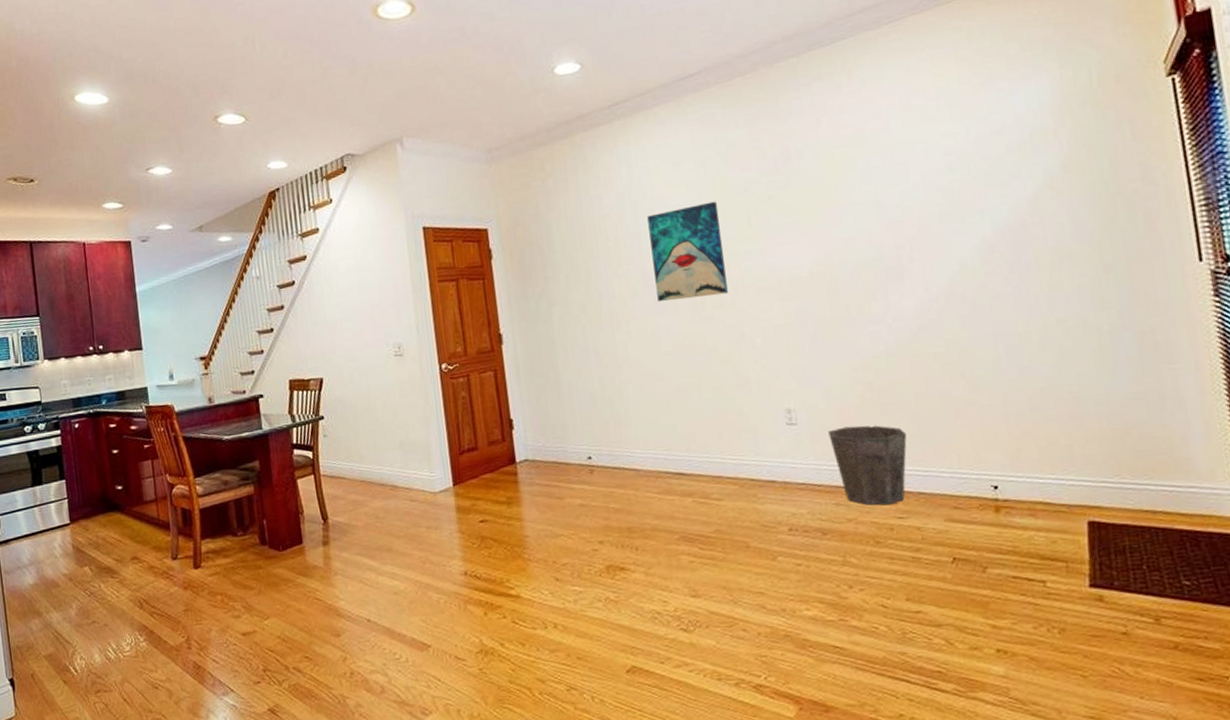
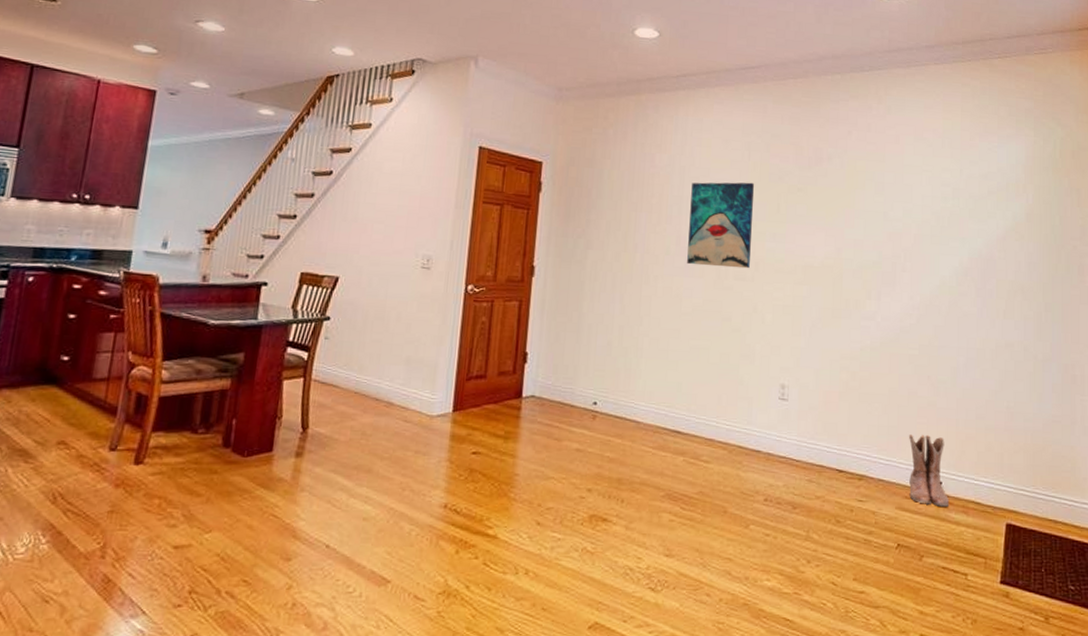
waste bin: present [828,425,907,506] -> none [813,409,876,488]
boots: none [947,436,1011,513] -> present [908,434,950,507]

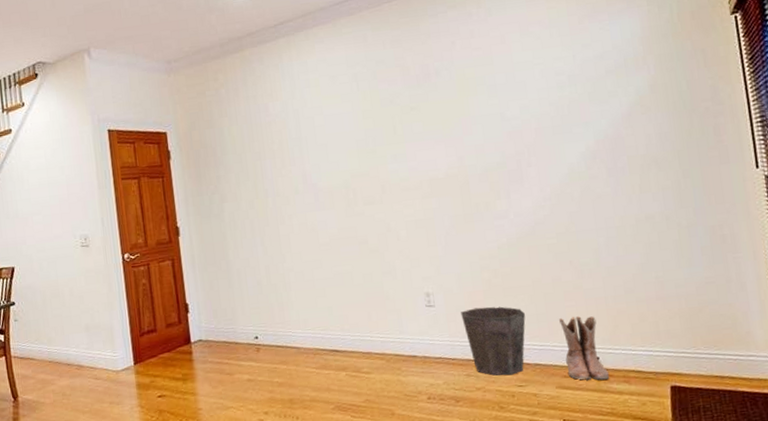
wall art: present [687,182,755,269] -> none [307,111,377,199]
waste bin: none [813,409,876,488] -> present [461,306,526,376]

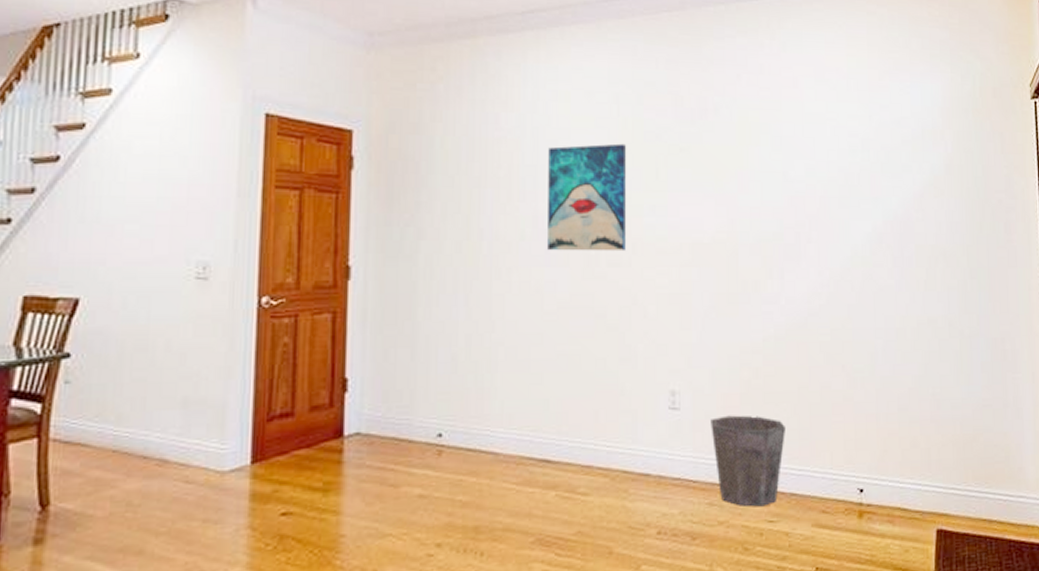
wall art: none [307,111,377,199] -> present [548,143,627,252]
boots: present [558,315,610,380] -> none [822,434,873,518]

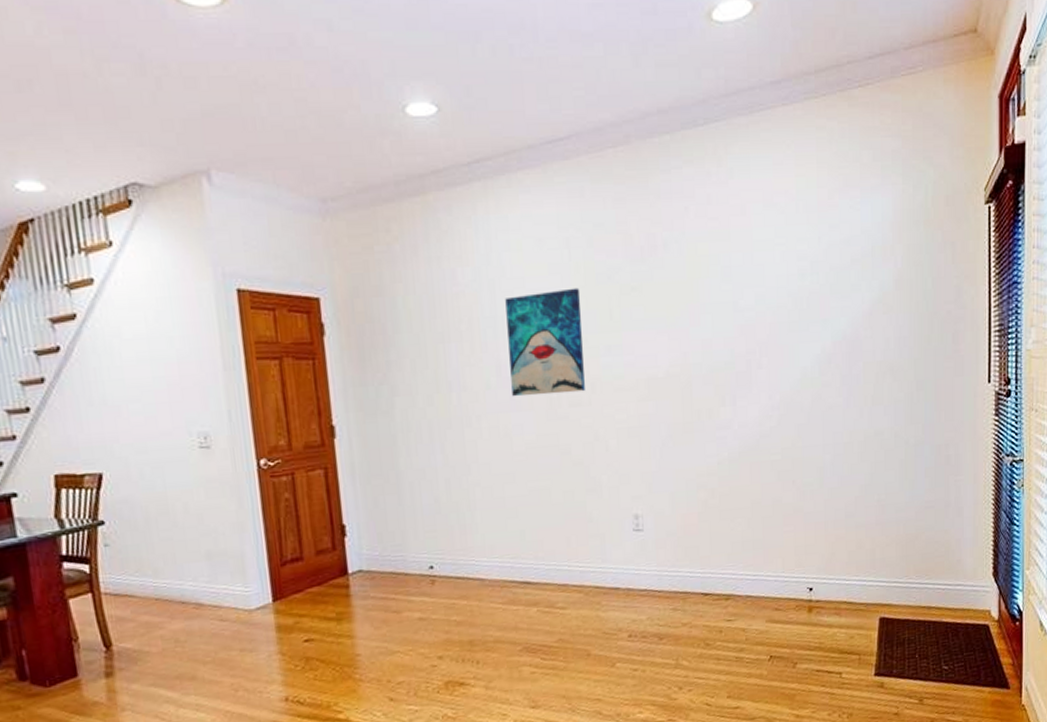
waste bin: present [711,415,785,507] -> none [672,531,741,610]

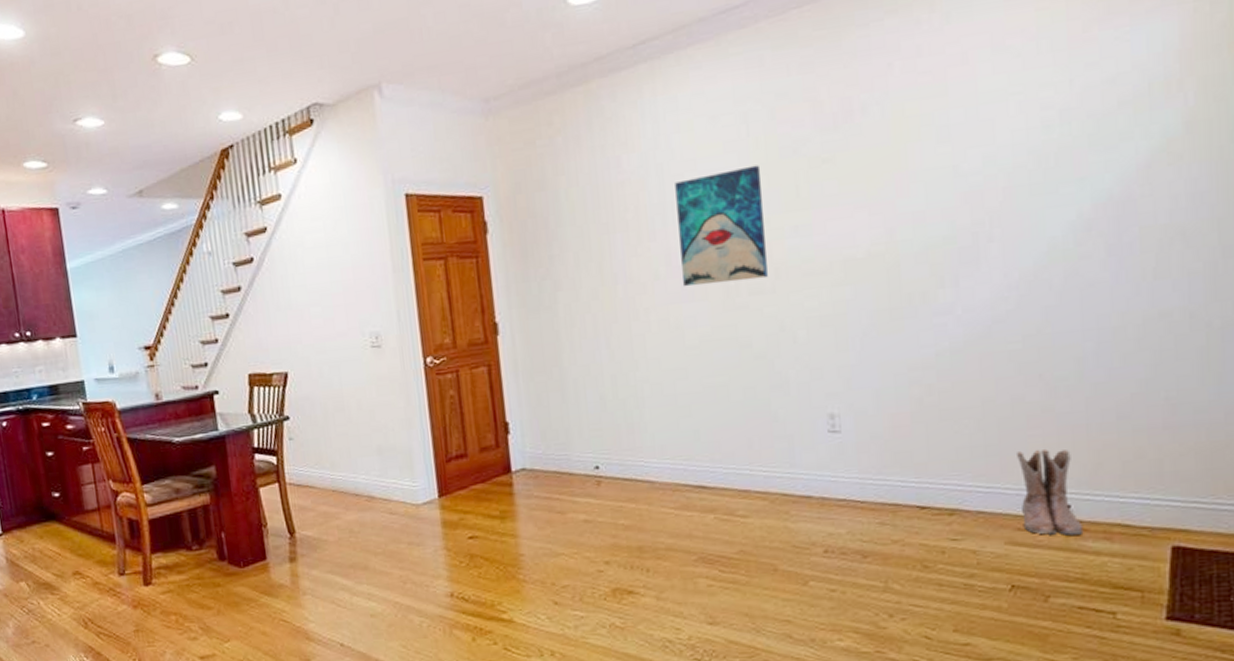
boots: none [775,542,821,613] -> present [1015,448,1084,535]

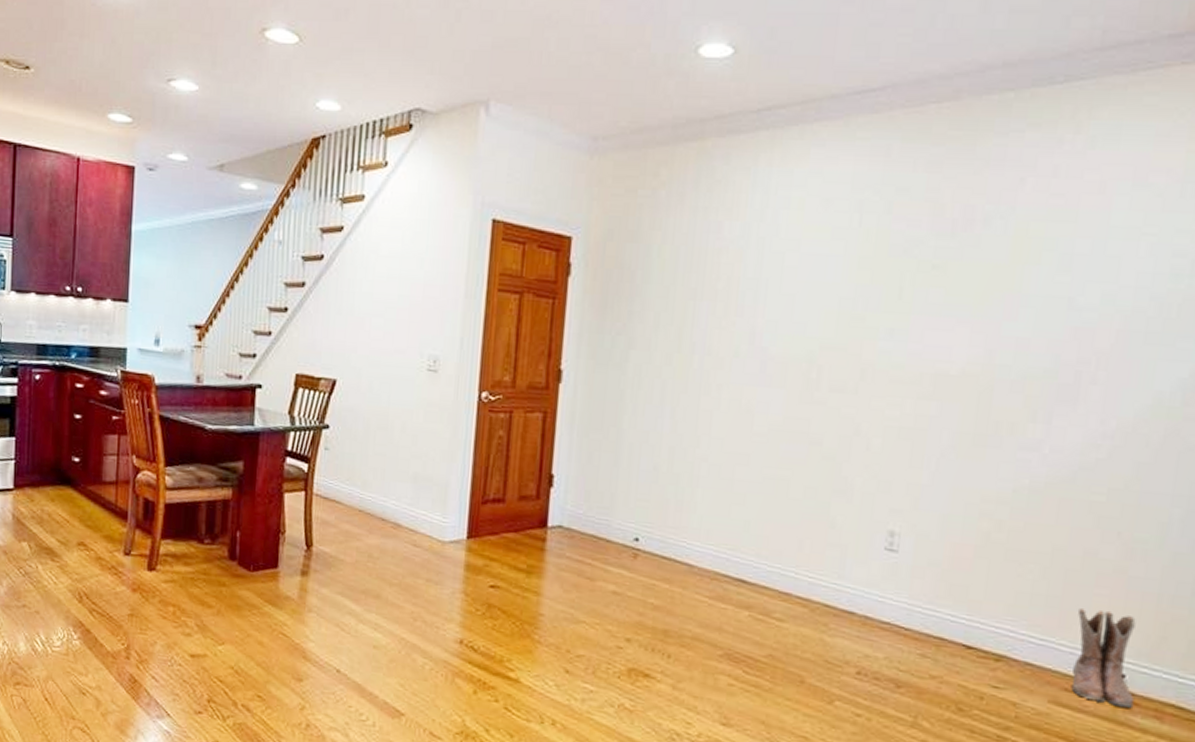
wall art: present [675,165,768,287] -> none [763,257,867,377]

